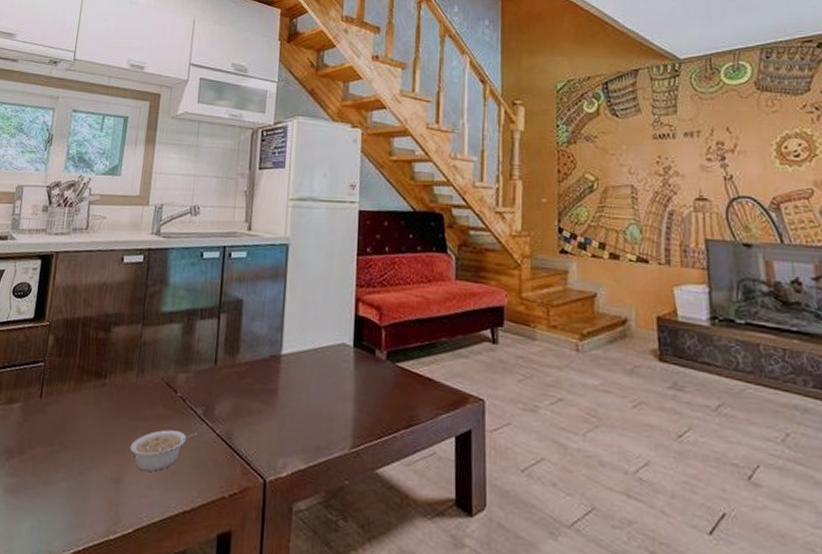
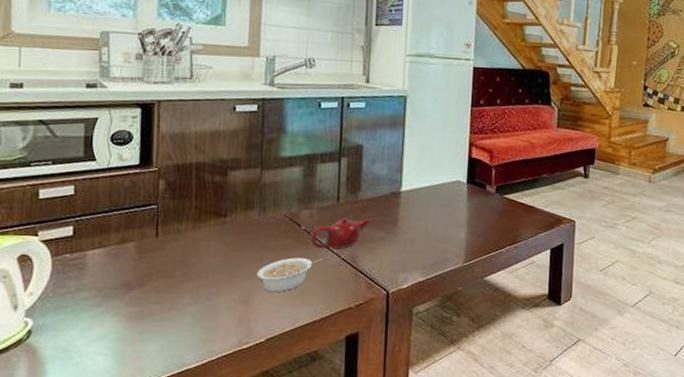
teapot: none [185,384,249,421] -> present [310,217,371,249]

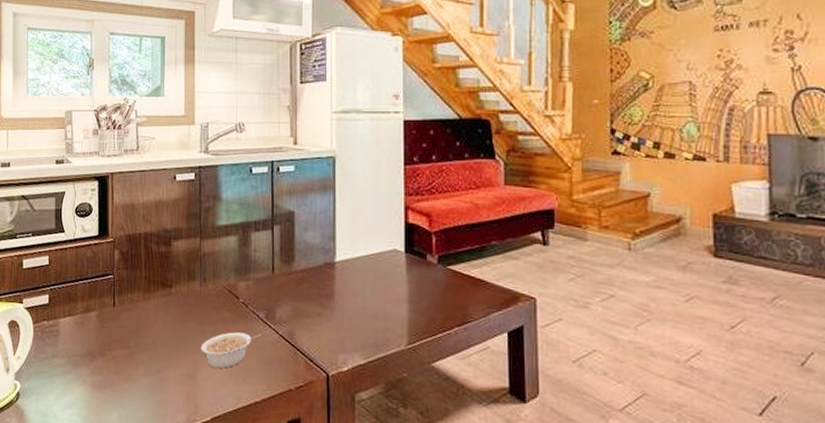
teapot: present [310,217,371,249] -> none [248,290,306,324]

